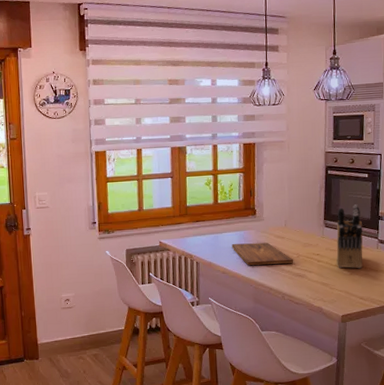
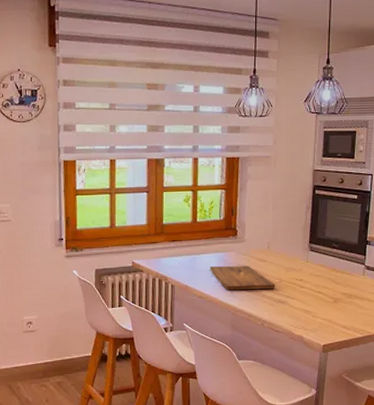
knife block: present [336,204,363,269] -> none [320,228,350,296]

